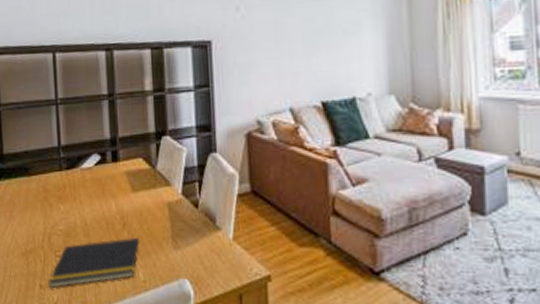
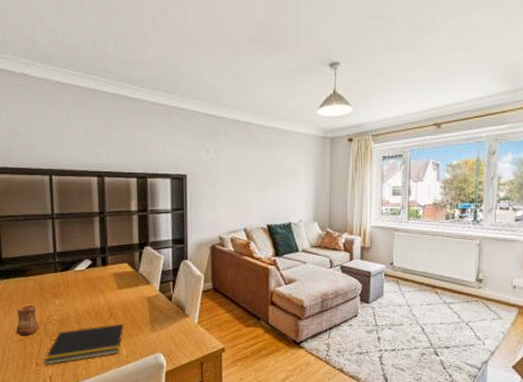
cup: none [18,210,44,250] -> present [15,304,40,336]

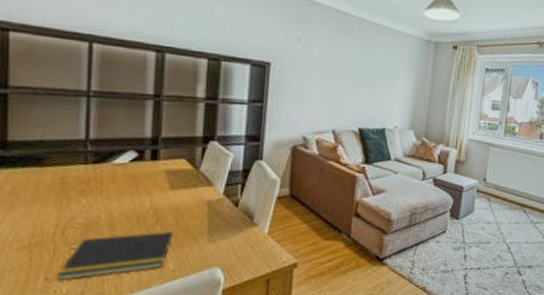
cup: present [15,304,40,336] -> none [18,202,55,243]

